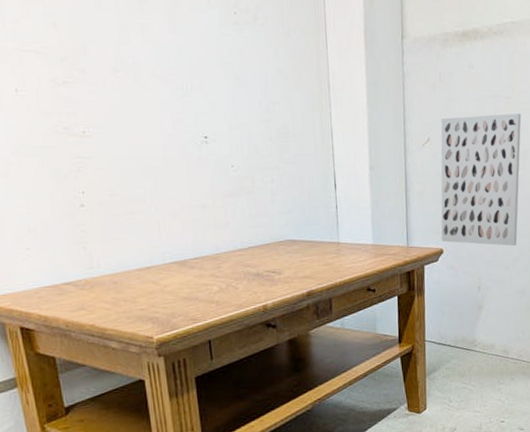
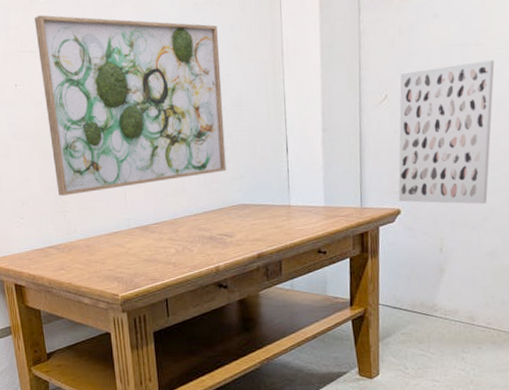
wall art: none [39,10,273,224] -> present [34,15,226,196]

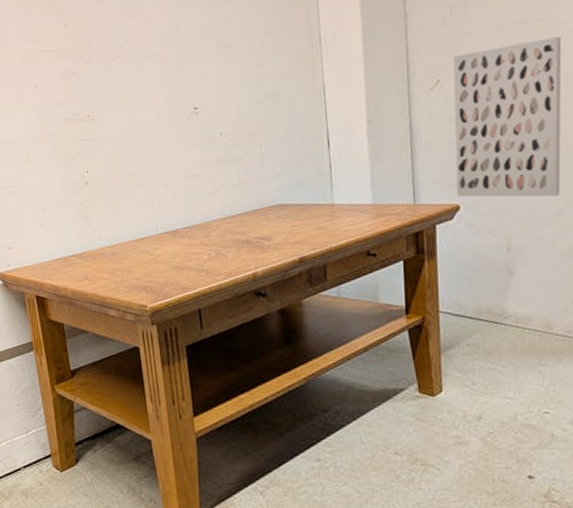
wall art: present [34,15,226,196] -> none [53,12,262,201]

